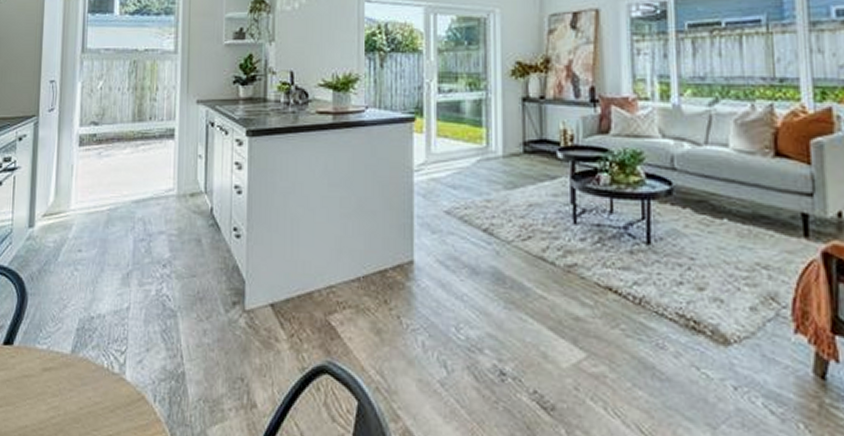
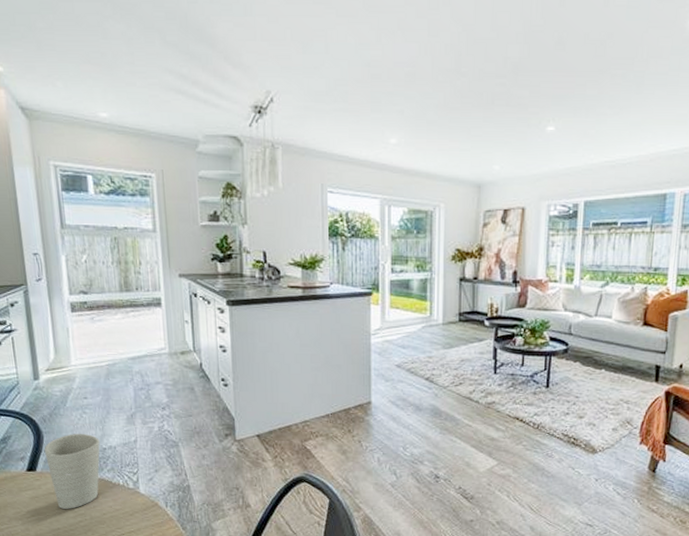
cup: none [25,296,88,399] -> present [44,434,100,509]

